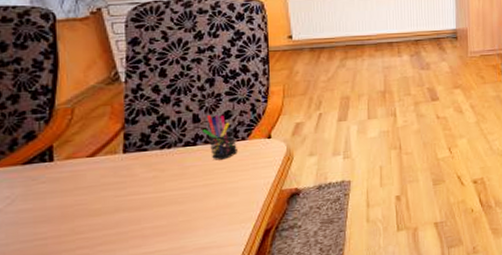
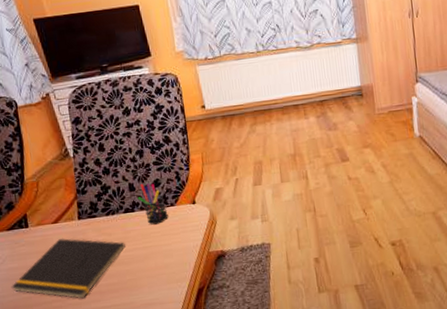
notepad: none [19,173,181,245] -> present [11,238,125,299]

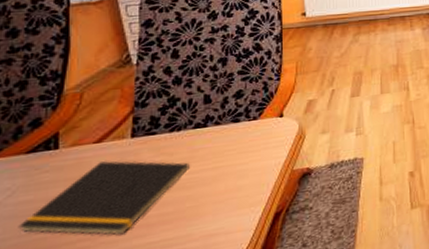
pen holder: present [137,183,168,225] -> none [213,94,249,142]

